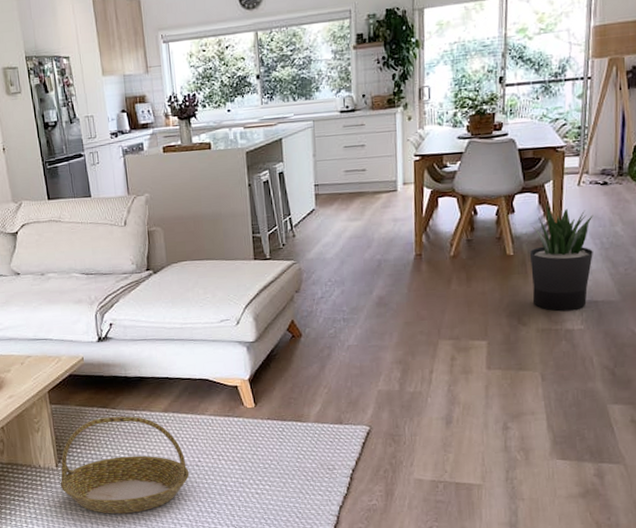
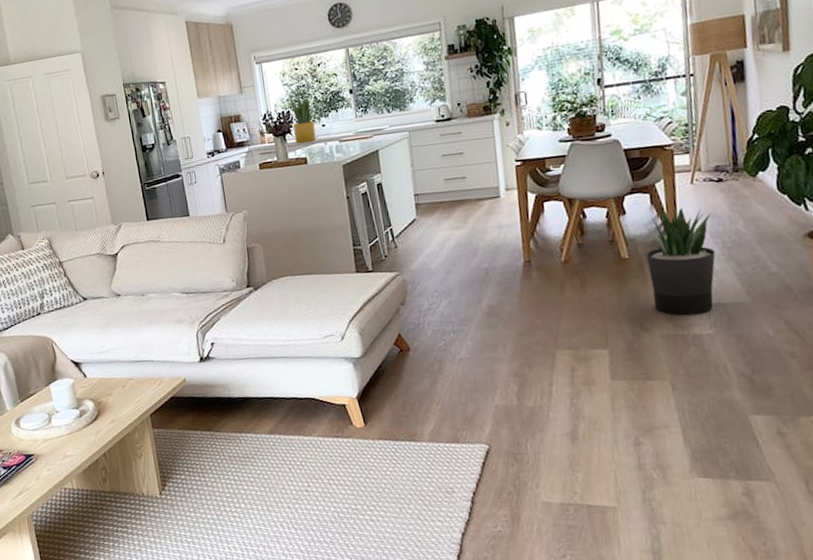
basket: present [60,416,189,514] -> none [164,439,299,545]
planter: none [195,76,221,129] -> present [289,93,316,144]

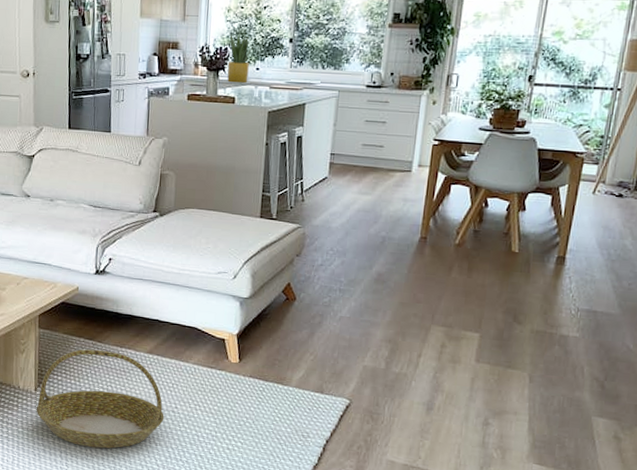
basket: none [164,439,299,545] -> present [36,349,164,449]
planter: present [644,202,716,315] -> none [531,206,604,317]

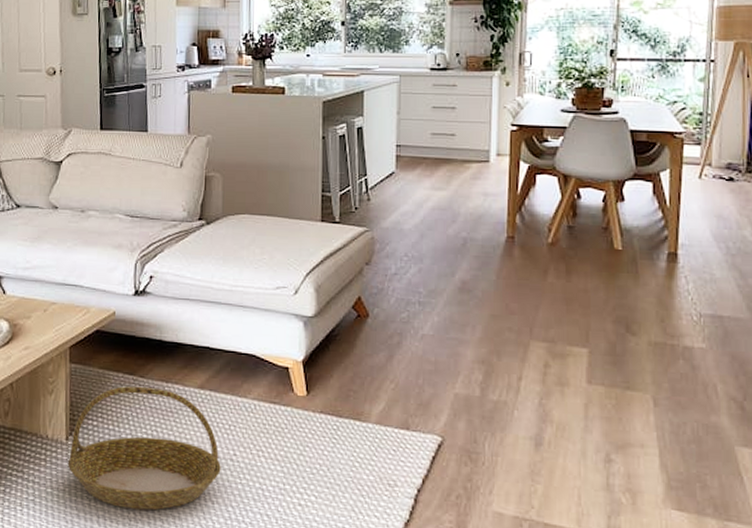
planter: present [227,33,253,83] -> none [274,18,301,72]

